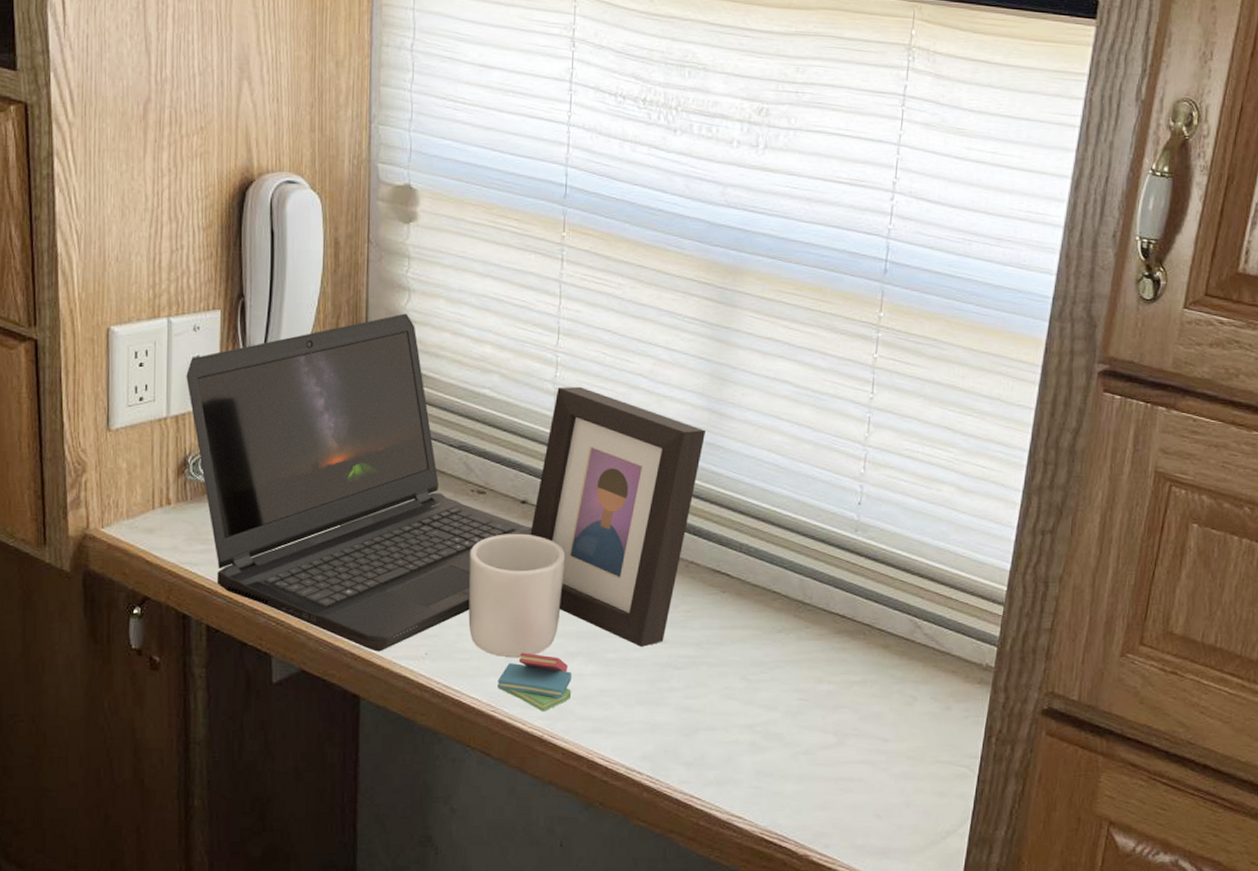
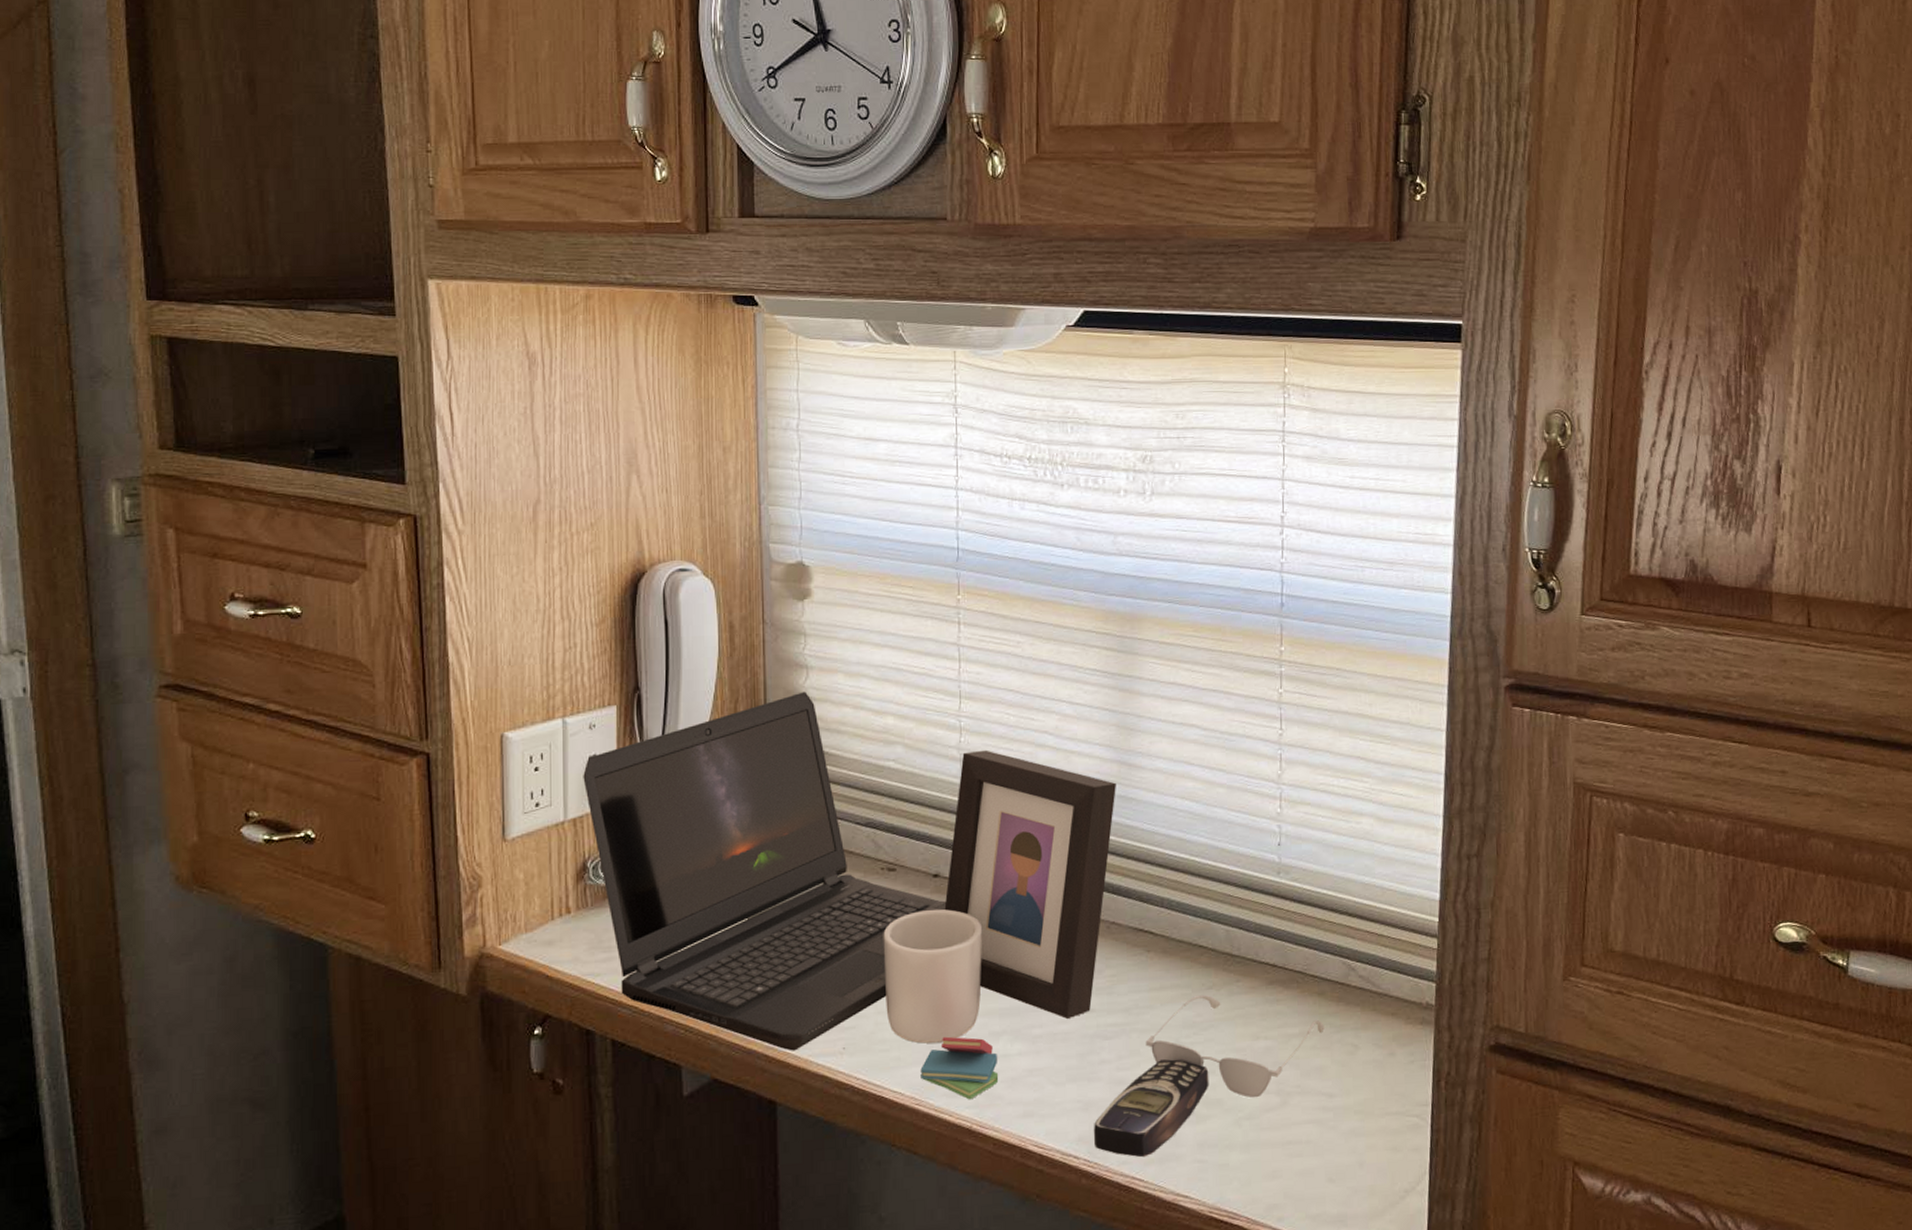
mobile phone: none [657,693,772,779] -> present [1093,1059,1209,1158]
eyeglasses: none [713,636,886,736] -> present [1145,994,1325,1098]

